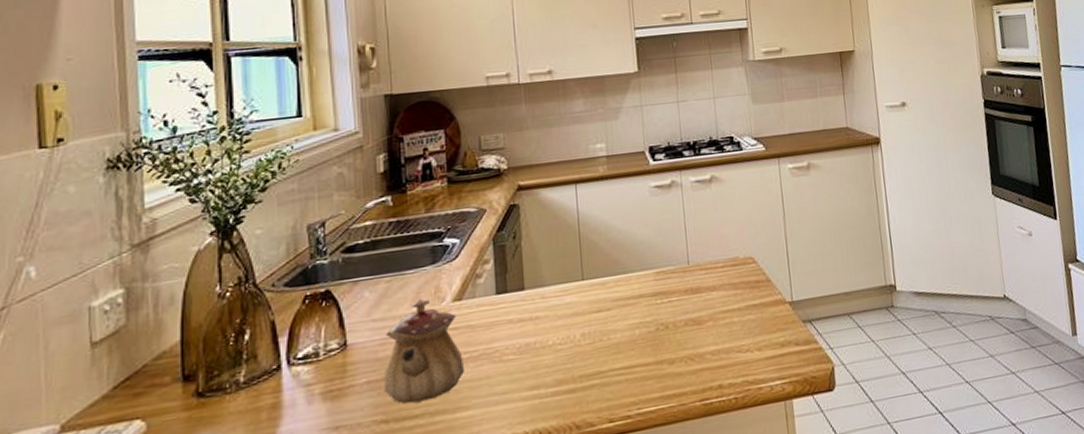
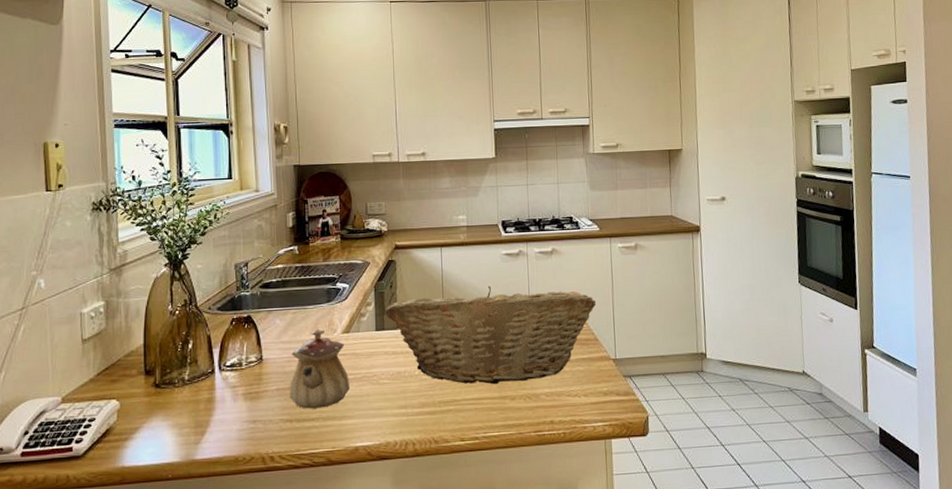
fruit basket: none [506,225,767,351] -> present [384,285,597,385]

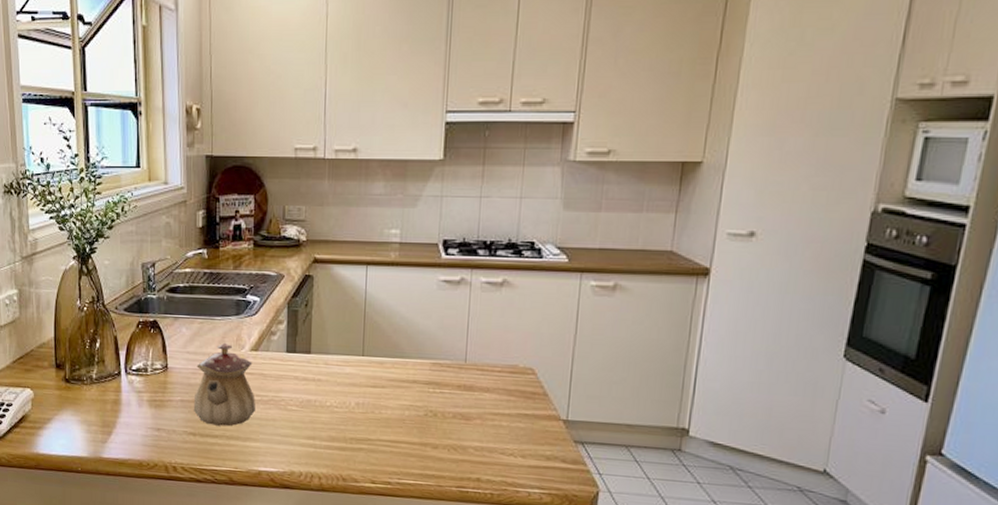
fruit basket: present [384,285,597,385] -> none [296,316,552,430]

